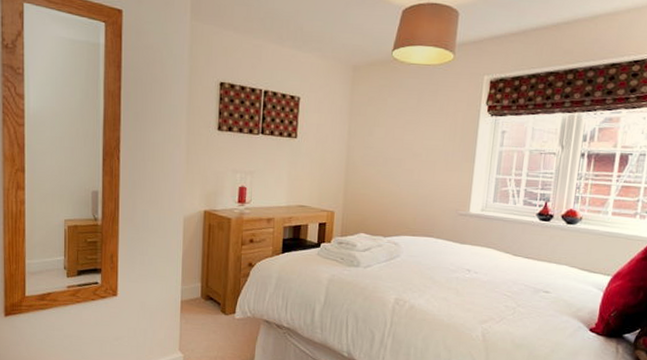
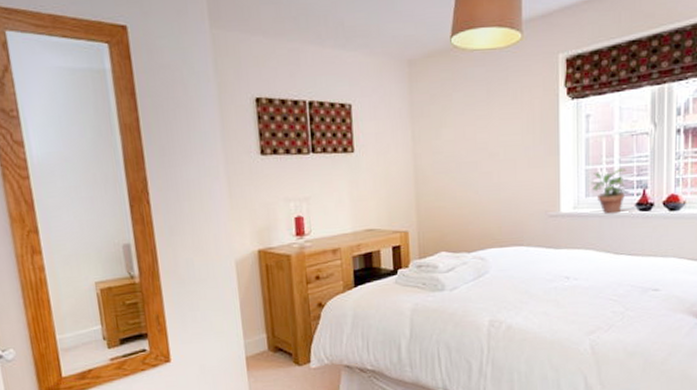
potted plant: none [499,181,532,221] -> present [591,168,626,215]

